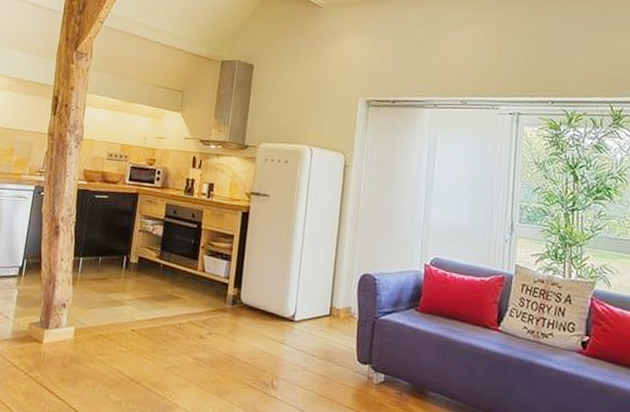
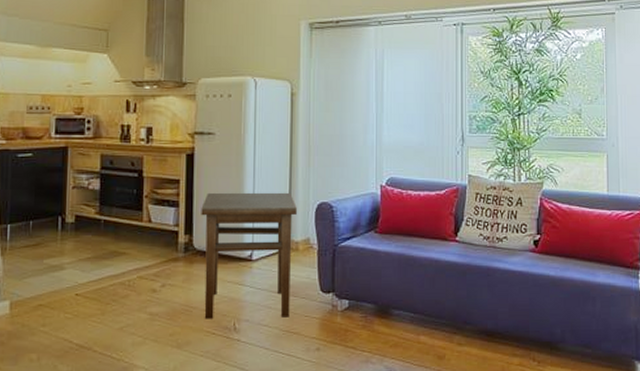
side table: none [245,250,341,383] -> present [201,192,297,319]

